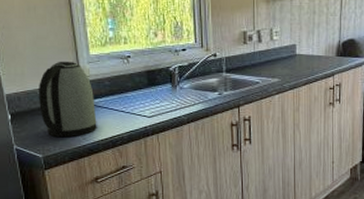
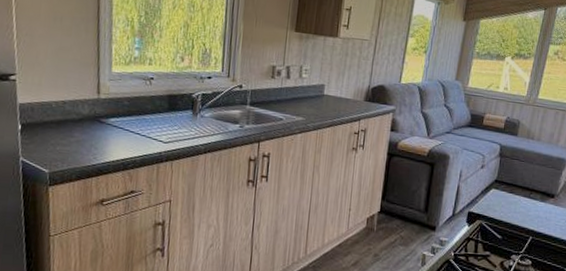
kettle: present [38,61,97,138] -> none [52,75,111,155]

